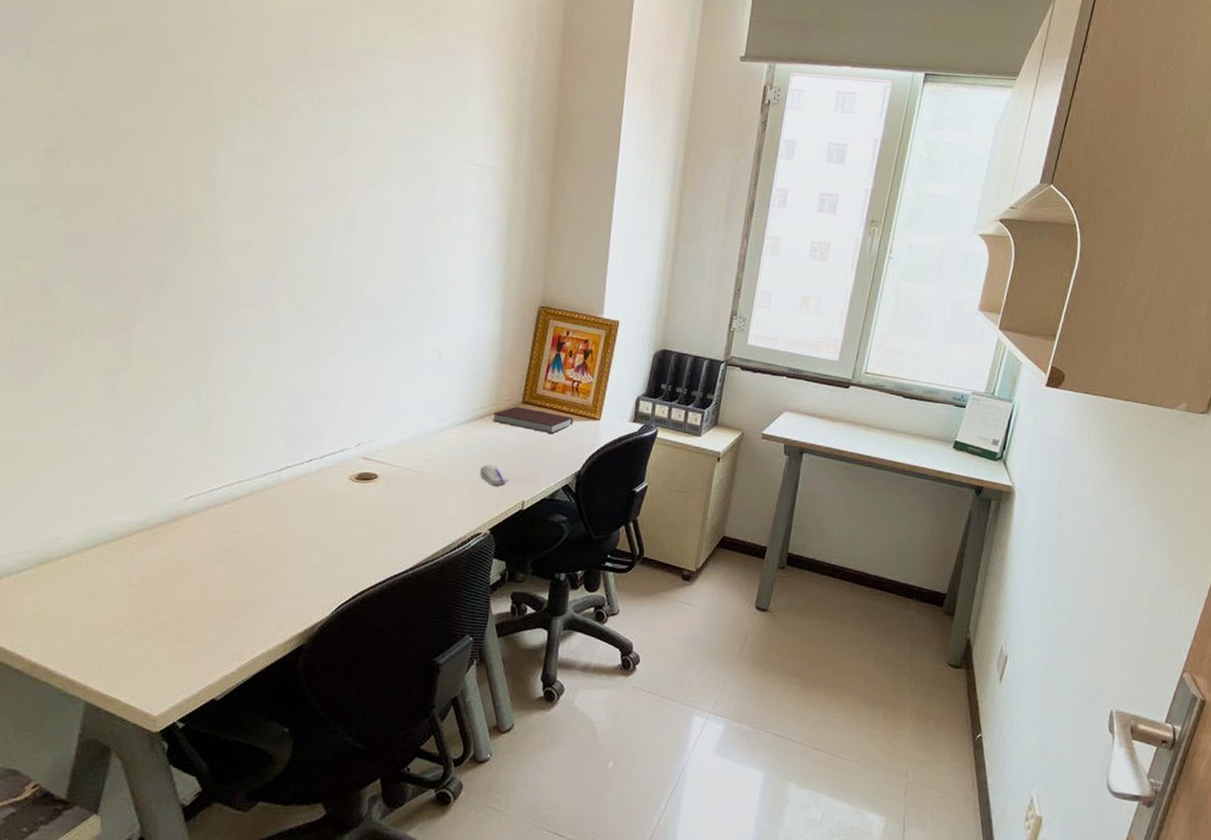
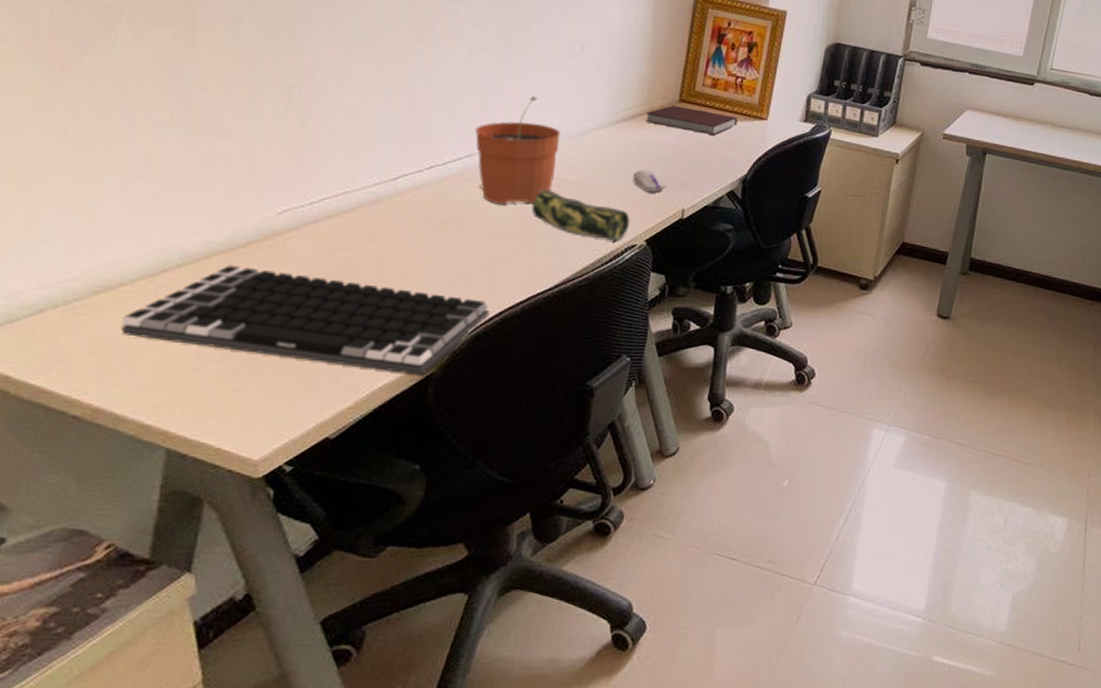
computer keyboard: none [57,543,354,646] -> present [121,265,490,375]
plant pot: none [347,397,420,495] -> present [474,95,561,206]
pencil case: none [392,481,477,529] -> present [531,189,630,241]

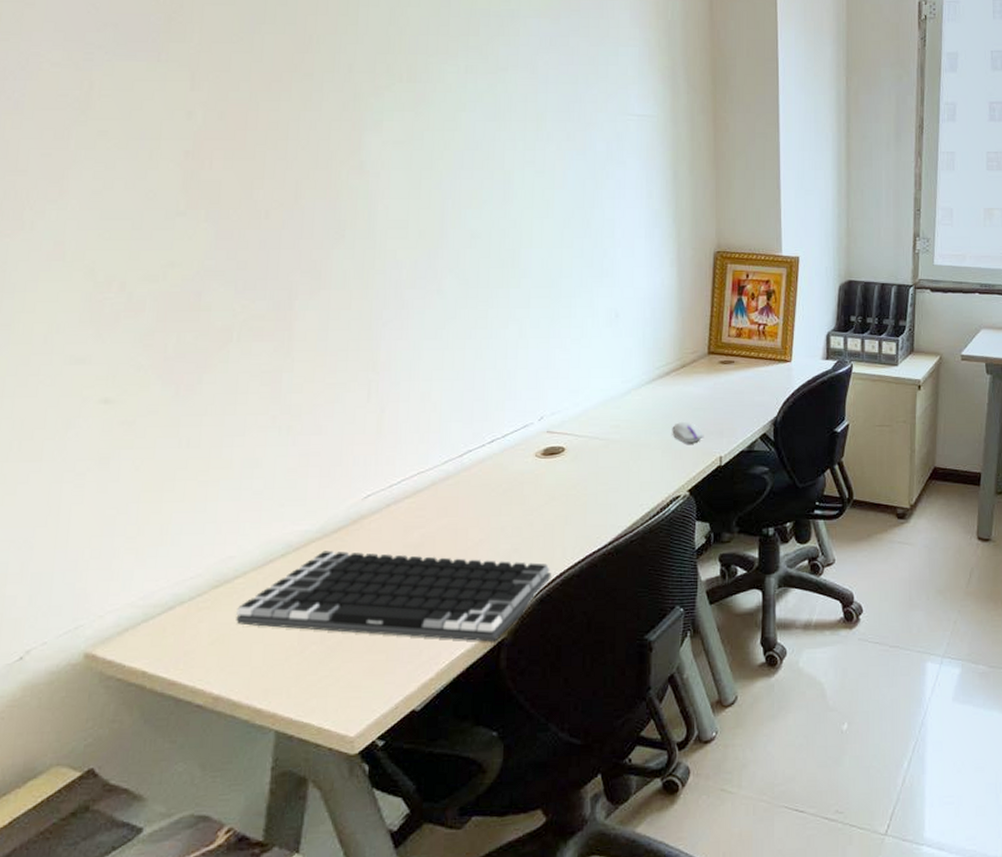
plant pot: present [474,95,561,206] -> none [528,364,604,470]
pencil case: present [531,189,630,241] -> none [582,451,673,494]
notebook: present [646,105,738,135] -> none [679,358,763,382]

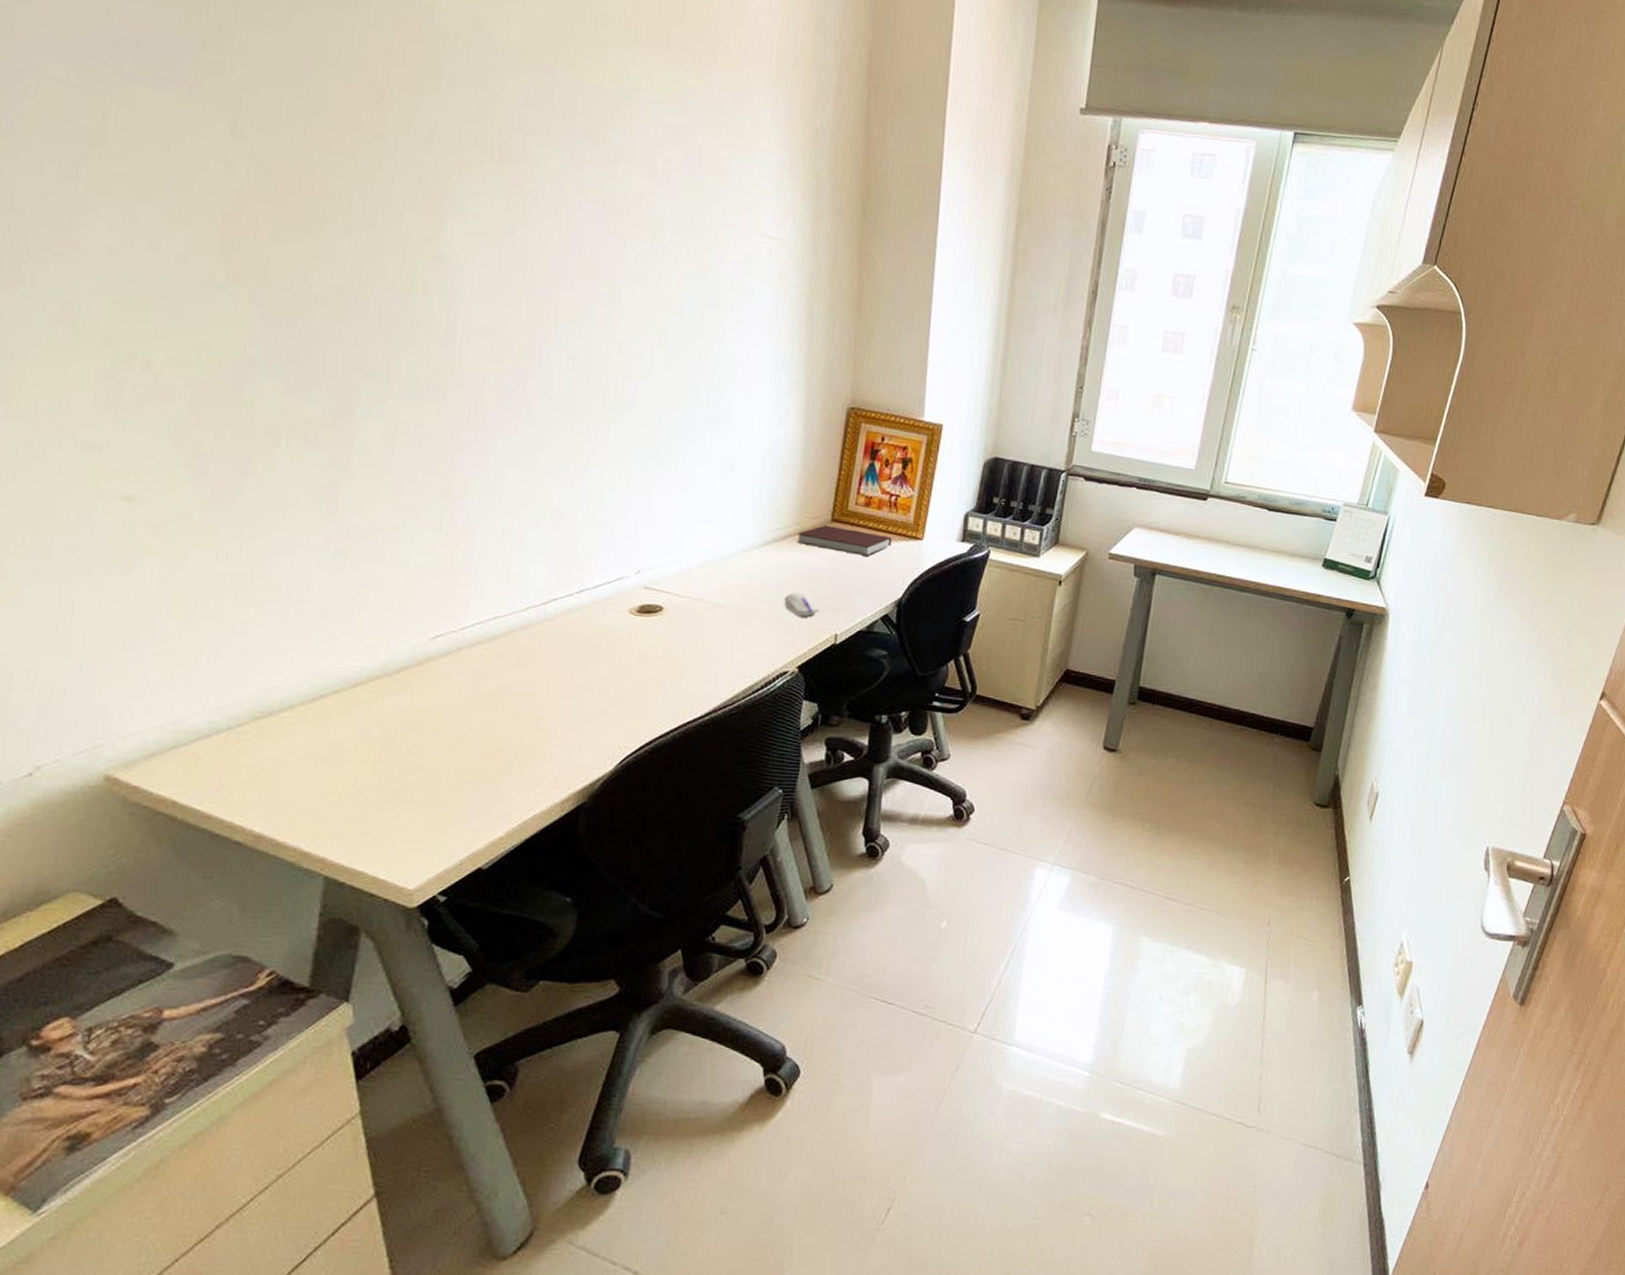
computer keyboard: present [236,550,551,642] -> none [281,691,640,805]
notebook: none [679,358,763,382] -> present [797,525,892,556]

